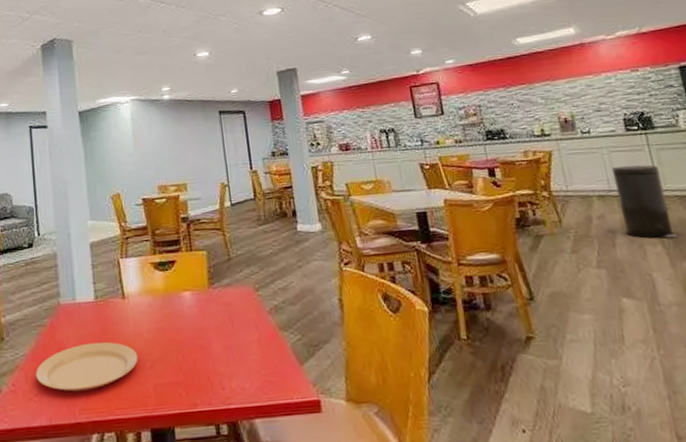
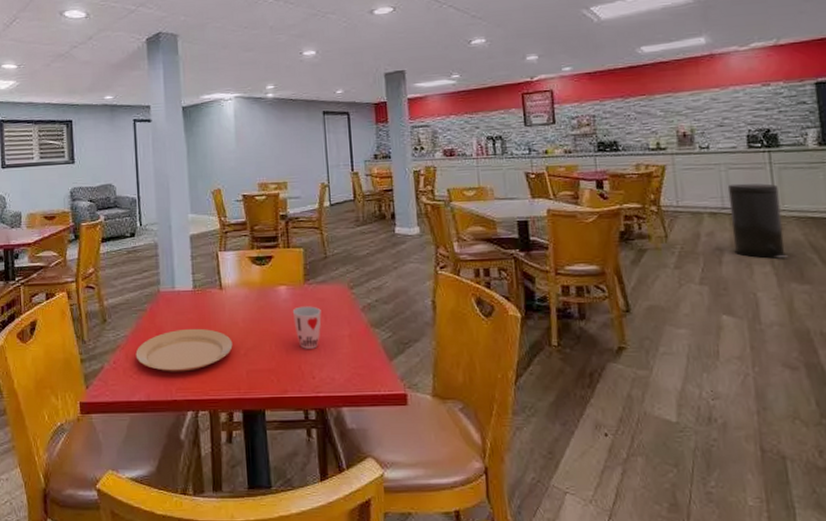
cup: none [198,311,229,358] -> present [292,306,322,349]

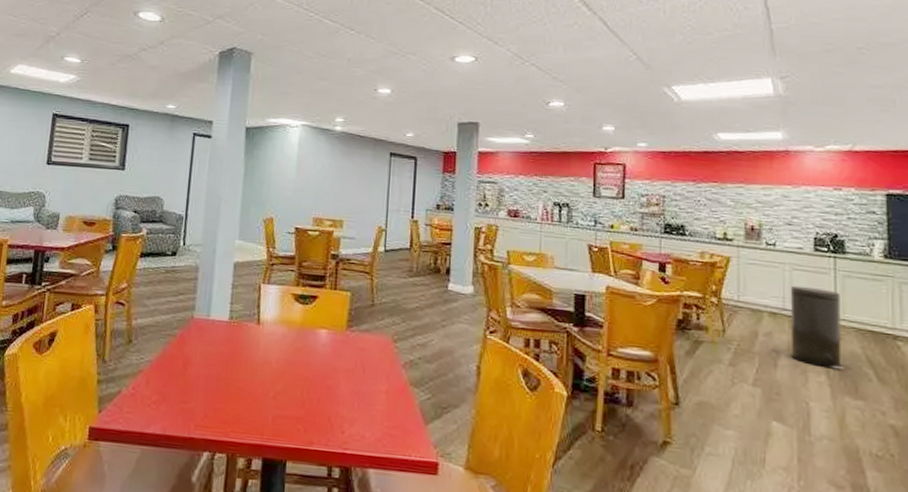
plate: present [135,328,233,372] -> none [157,361,263,409]
cup: present [292,306,322,349] -> none [330,353,360,401]

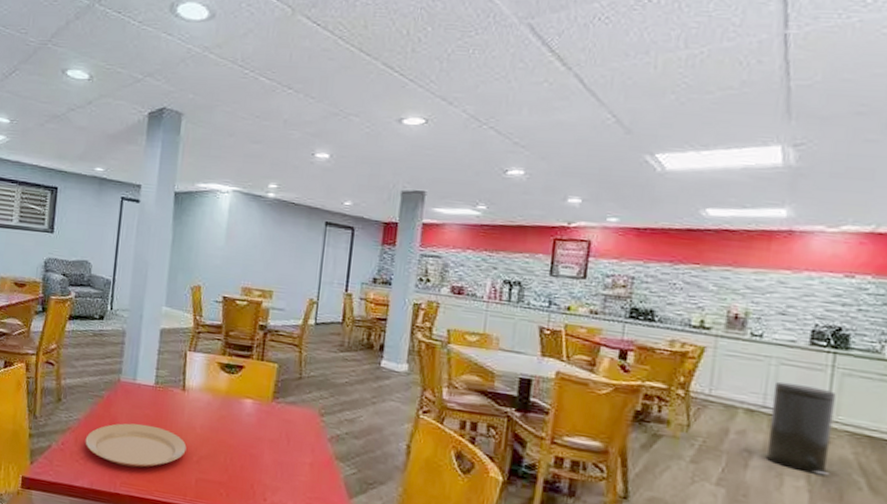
plate: none [157,361,263,409] -> present [85,423,187,468]

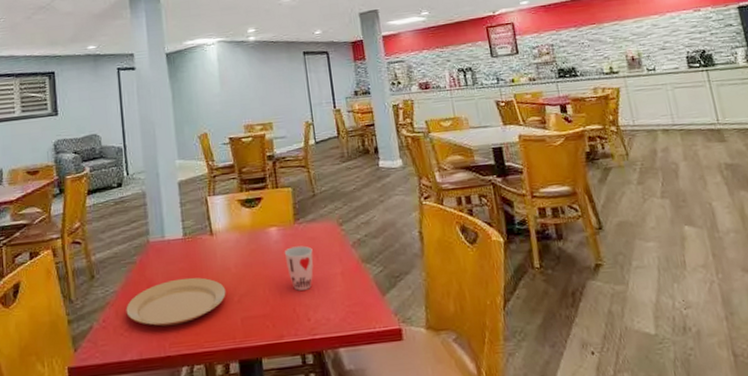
cup: none [253,424,285,470] -> present [284,245,314,291]
pedal bin: present [765,381,836,476] -> none [675,100,735,170]

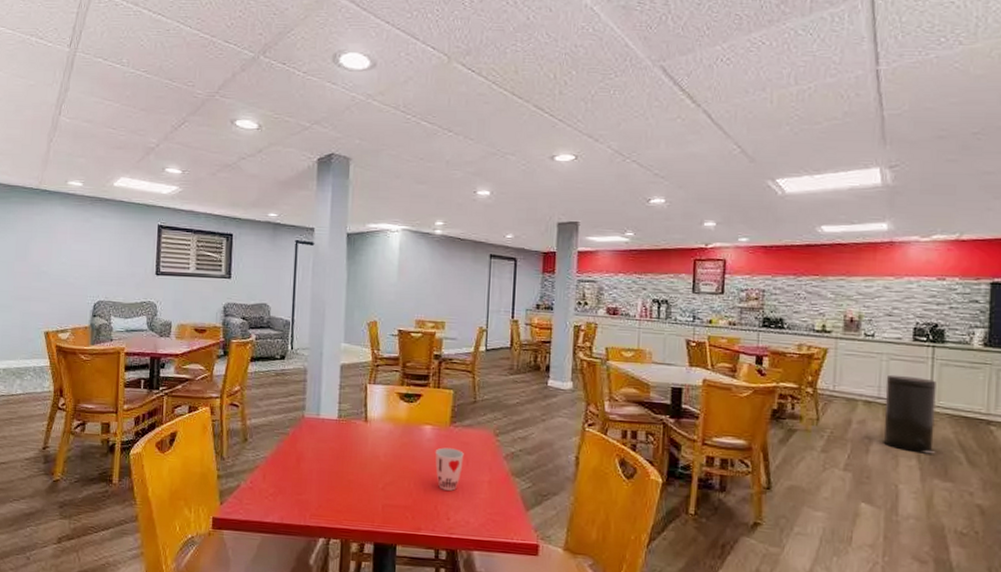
plate: present [126,277,226,327] -> none [273,457,372,500]
pedal bin: none [675,100,735,170] -> present [883,374,936,454]

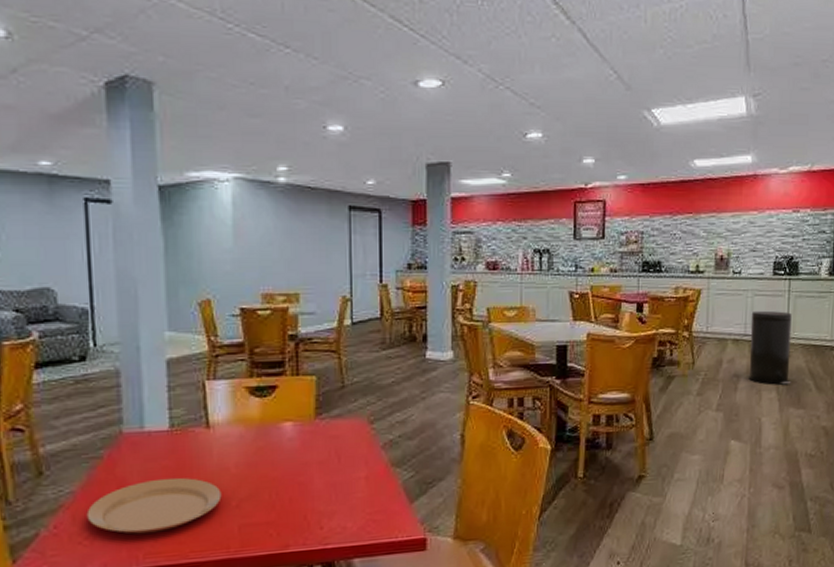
plate: none [273,457,372,500] -> present [86,477,222,535]
cup: present [435,447,464,491] -> none [299,445,335,496]

